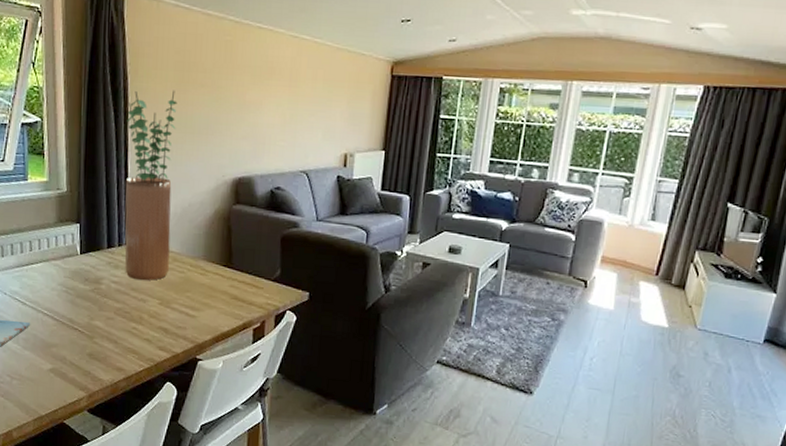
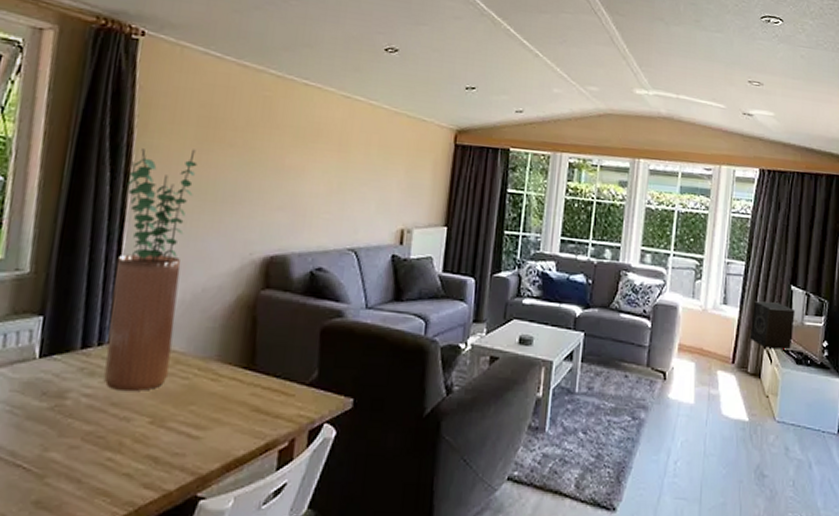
studio monitor: none [676,218,729,264] -> present [749,301,795,350]

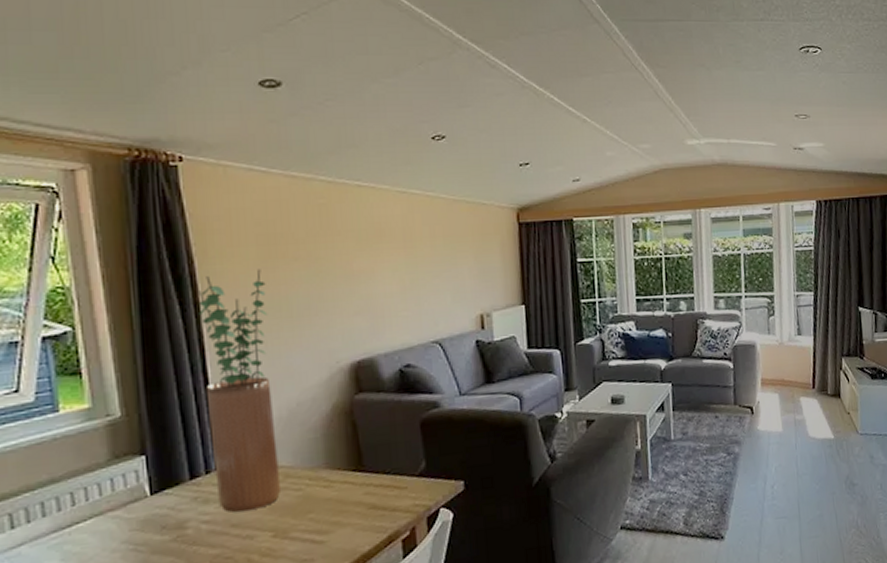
studio monitor: present [749,301,795,350] -> none [825,325,866,370]

